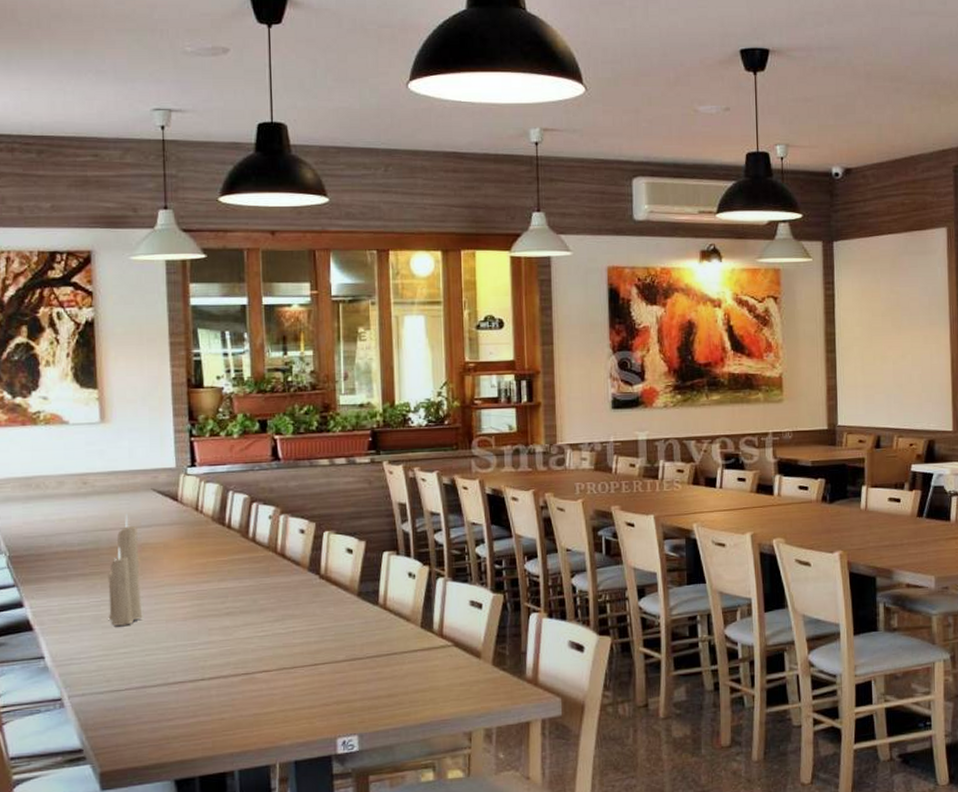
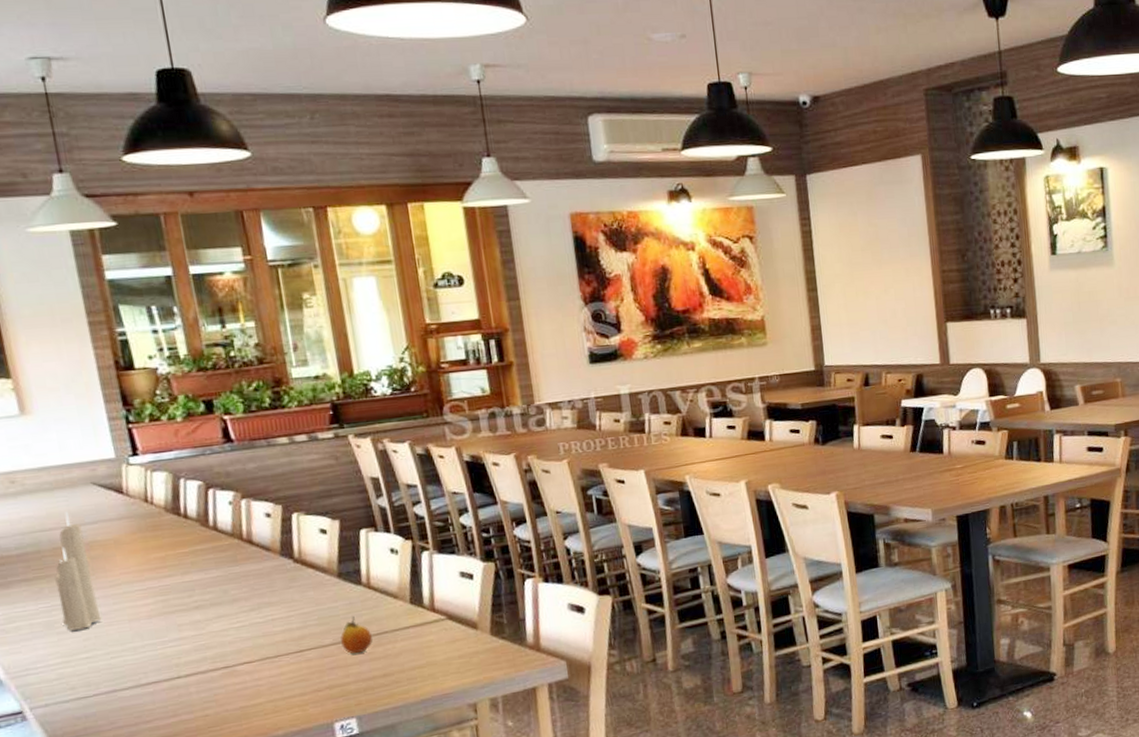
fruit: none [353,634,382,672] -> present [340,615,373,654]

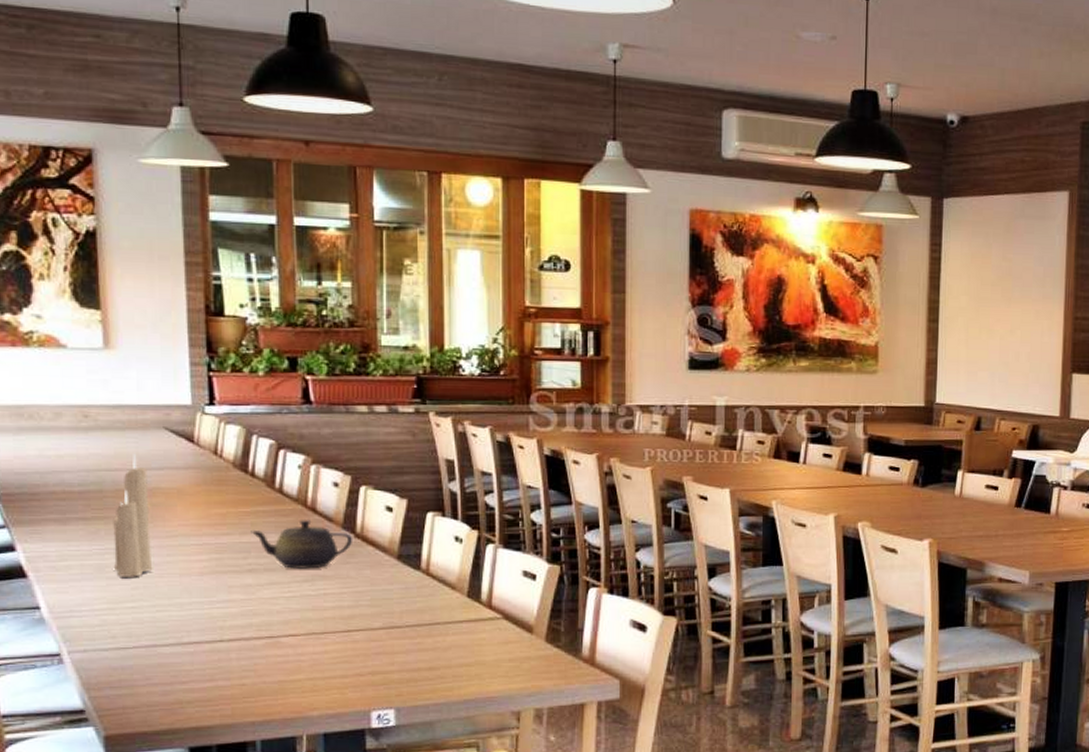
teapot: none [192,552,293,600] -> present [251,520,353,569]
fruit: present [340,615,373,654] -> none [391,601,423,642]

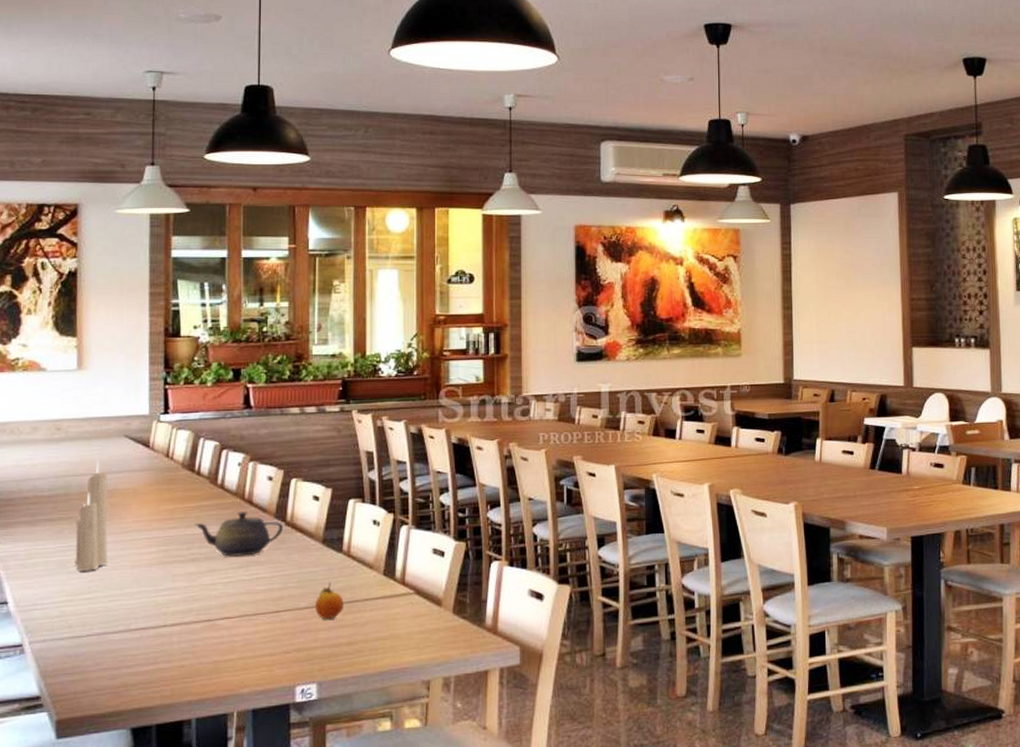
fruit: none [391,601,423,642] -> present [315,581,344,620]

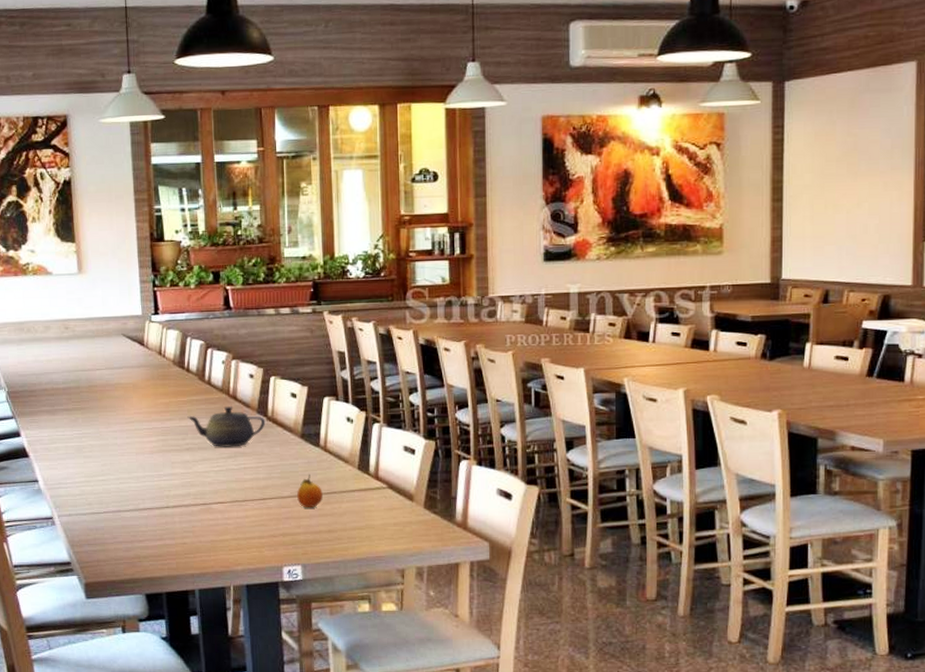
candle: present [75,459,109,571] -> none [87,356,117,456]

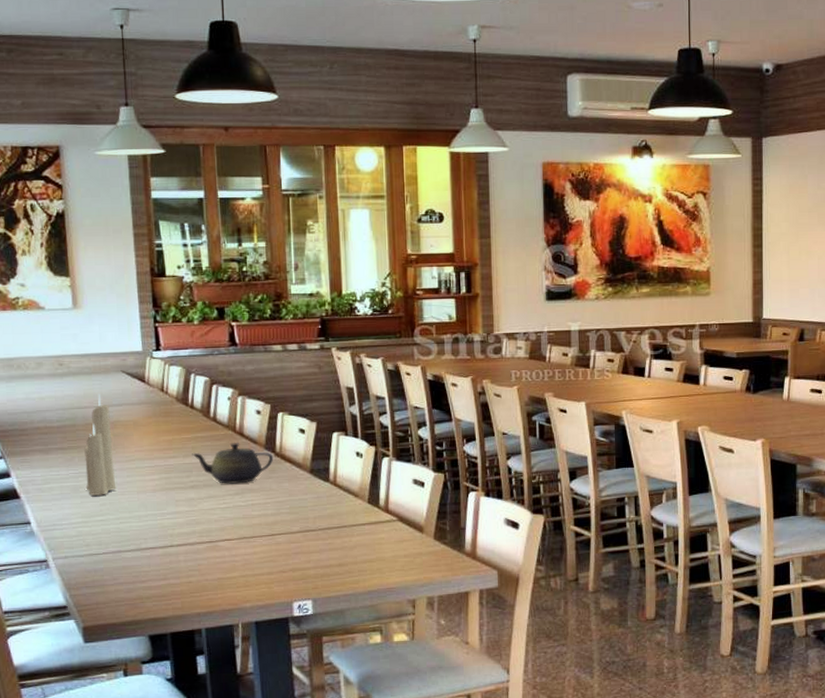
candle: none [87,356,117,456] -> present [84,393,117,496]
fruit: present [297,473,323,508] -> none [307,508,333,543]

